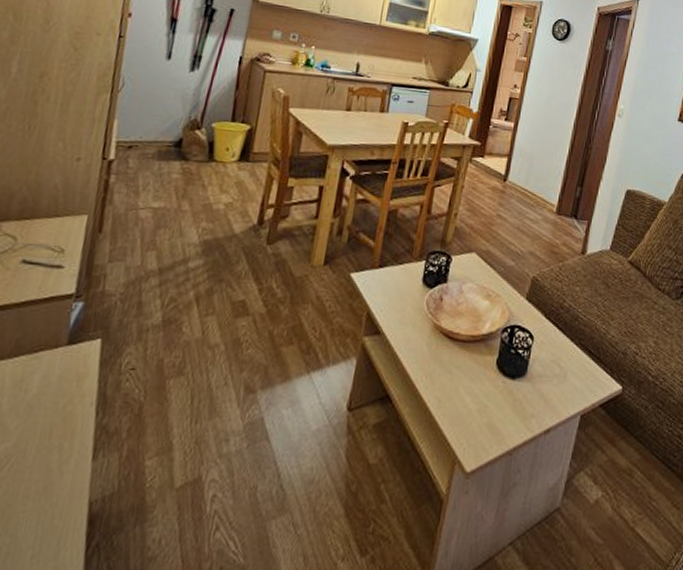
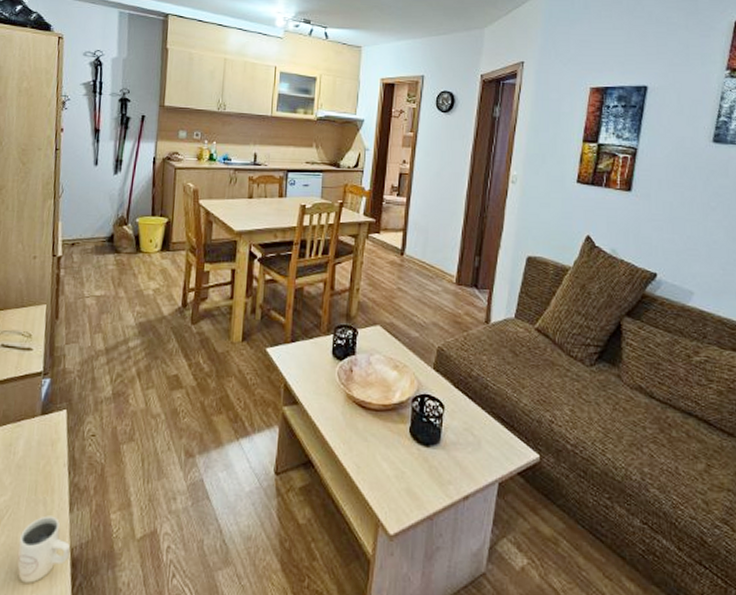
mug: none [14,464,89,547] -> present [16,515,70,583]

